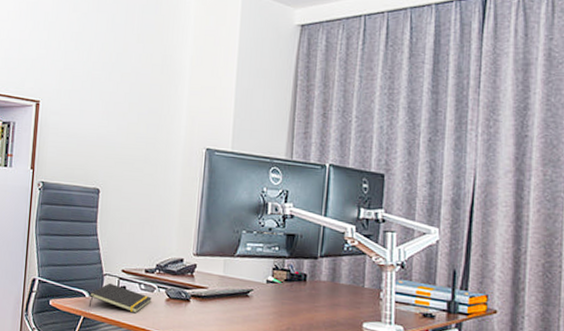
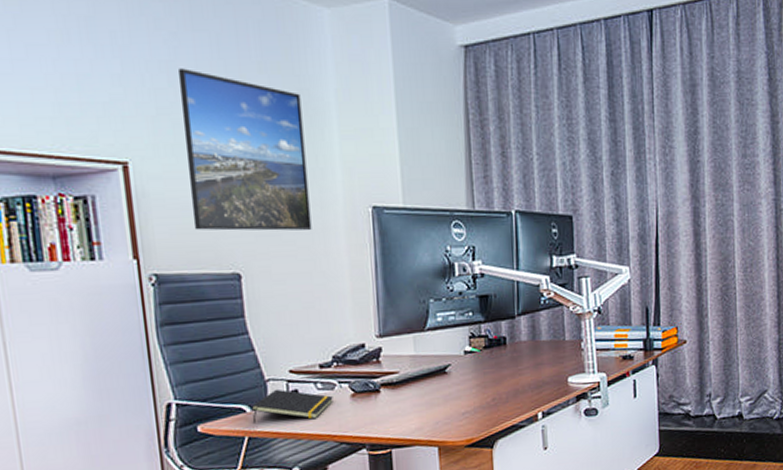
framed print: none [74,38,164,162] -> present [177,68,312,231]

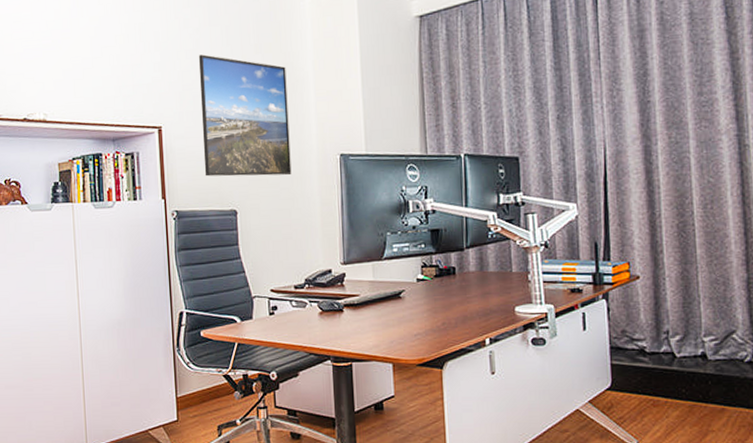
notepad: present [251,389,333,424] -> none [240,304,305,332]

